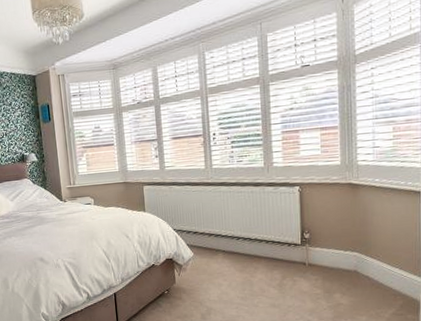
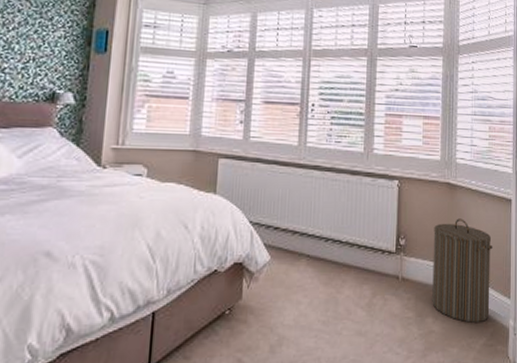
laundry hamper: none [337,212,400,297] -> present [432,218,493,323]

